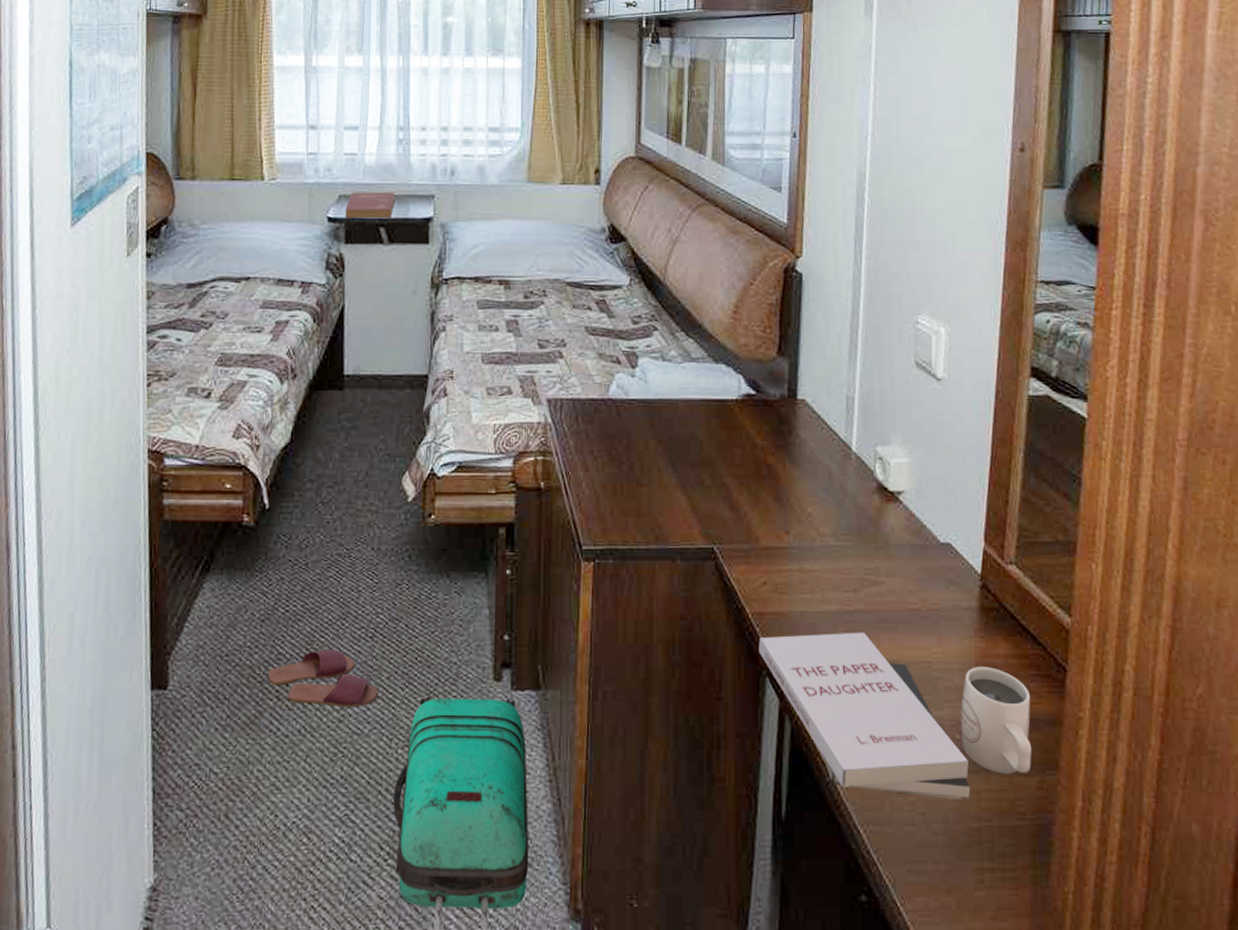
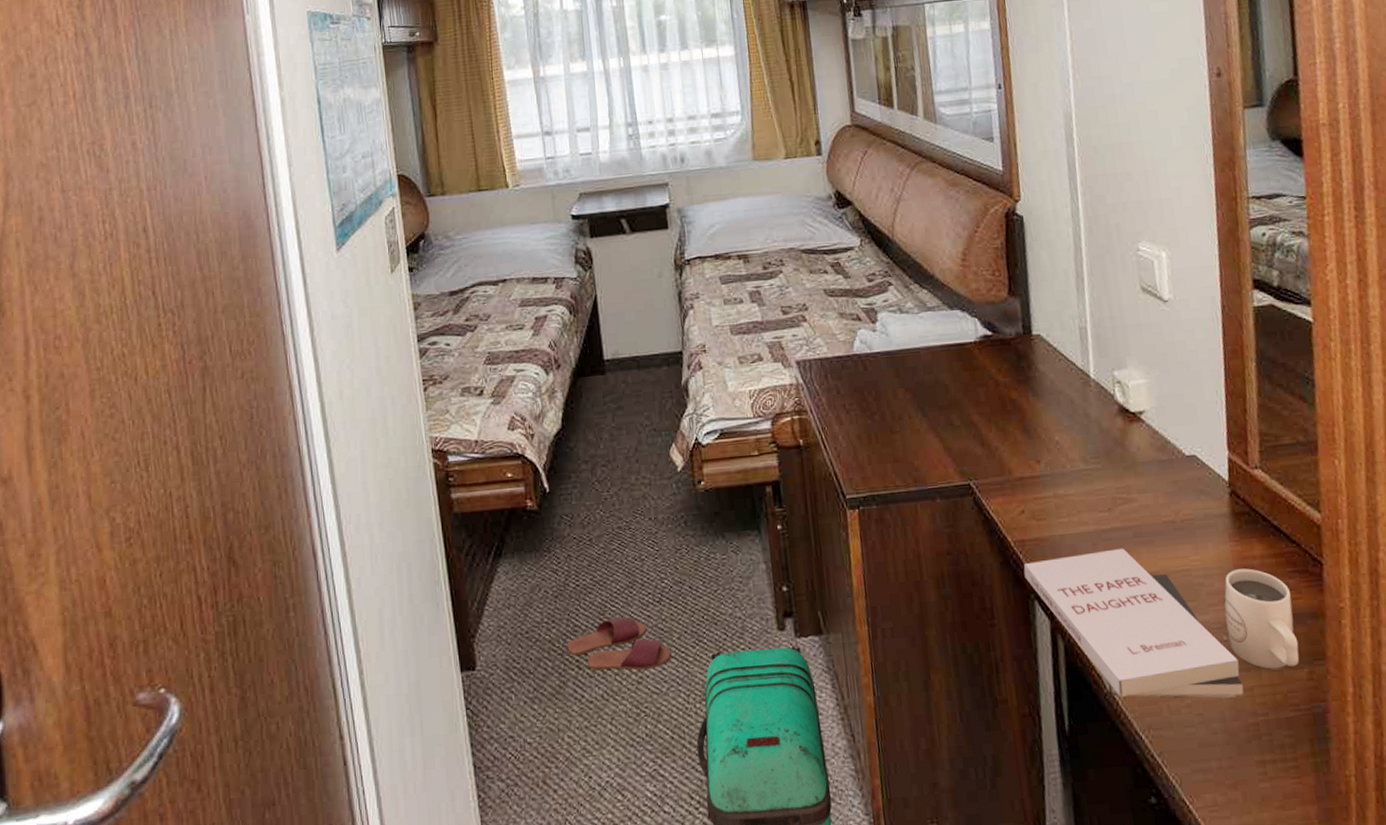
book: present [345,191,395,219] -> none [586,184,632,214]

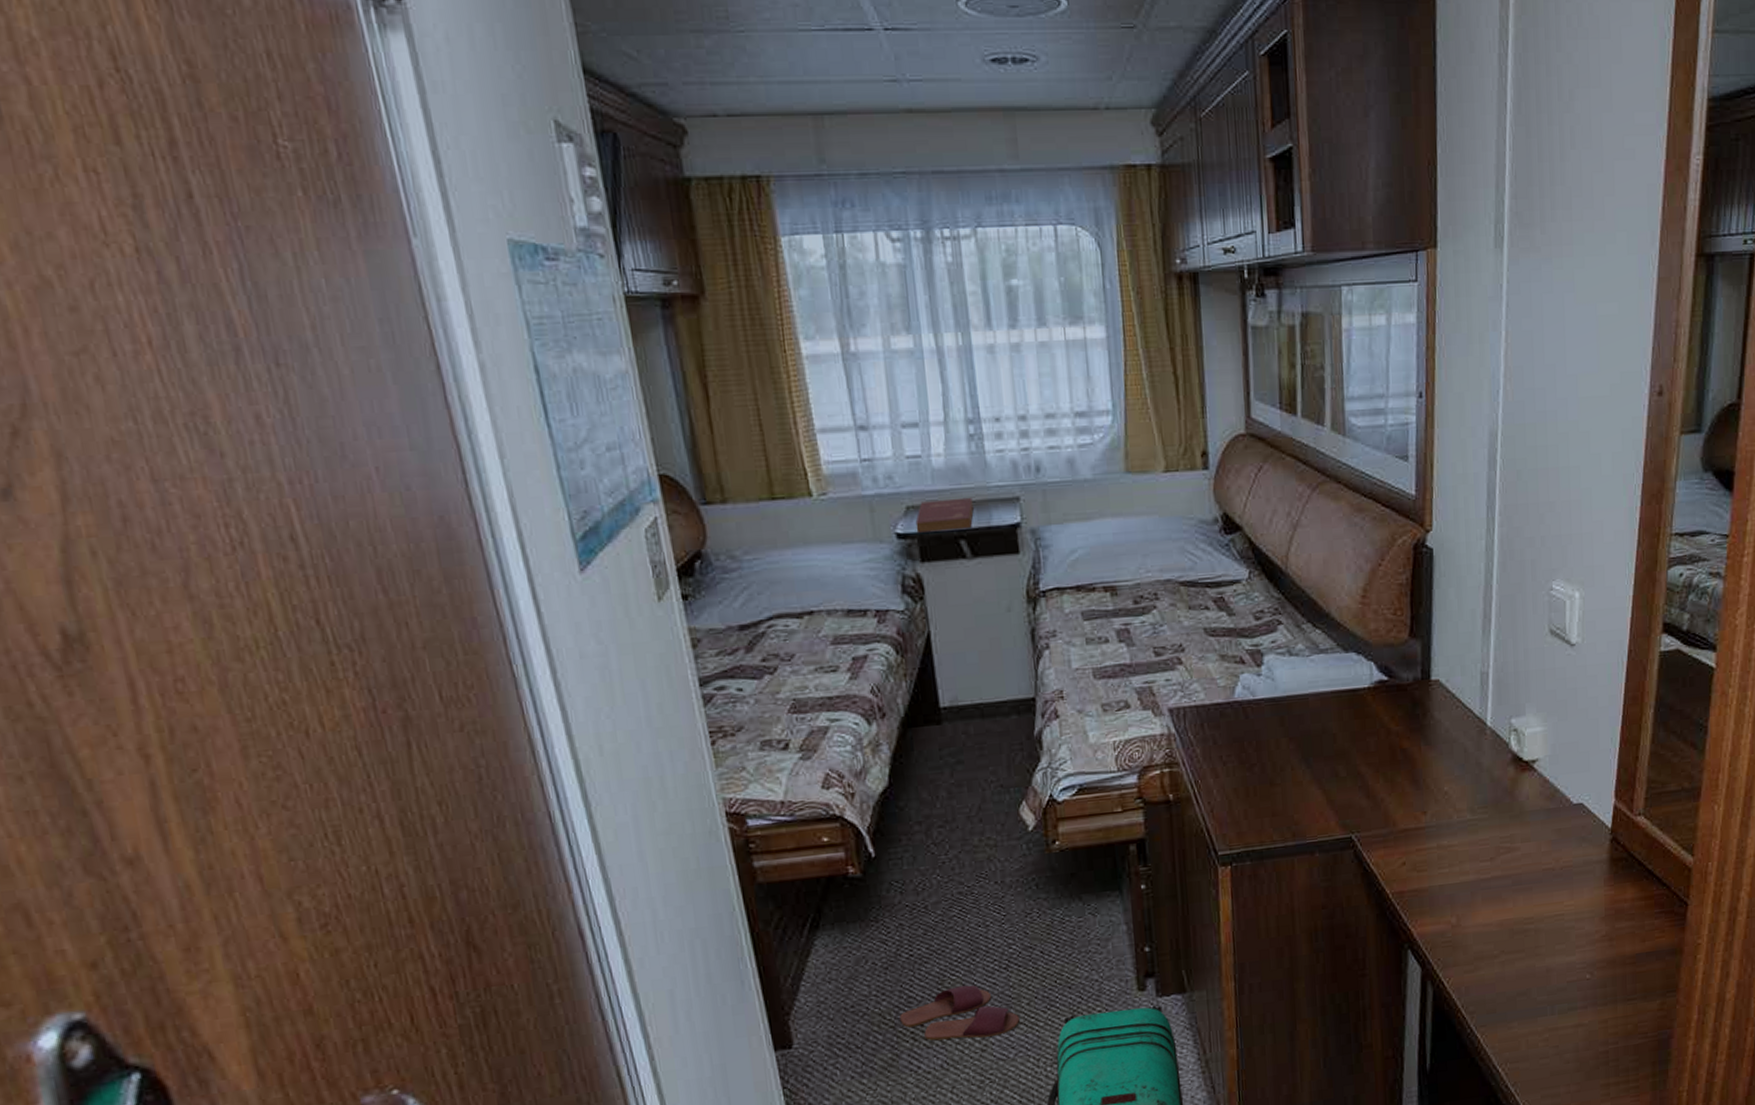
book: none [586,184,632,214] -> present [915,497,974,533]
books: present [1023,548,1244,698] -> none [1399,896,1599,1036]
mug: present [1224,568,1300,670] -> none [1590,911,1655,1003]

